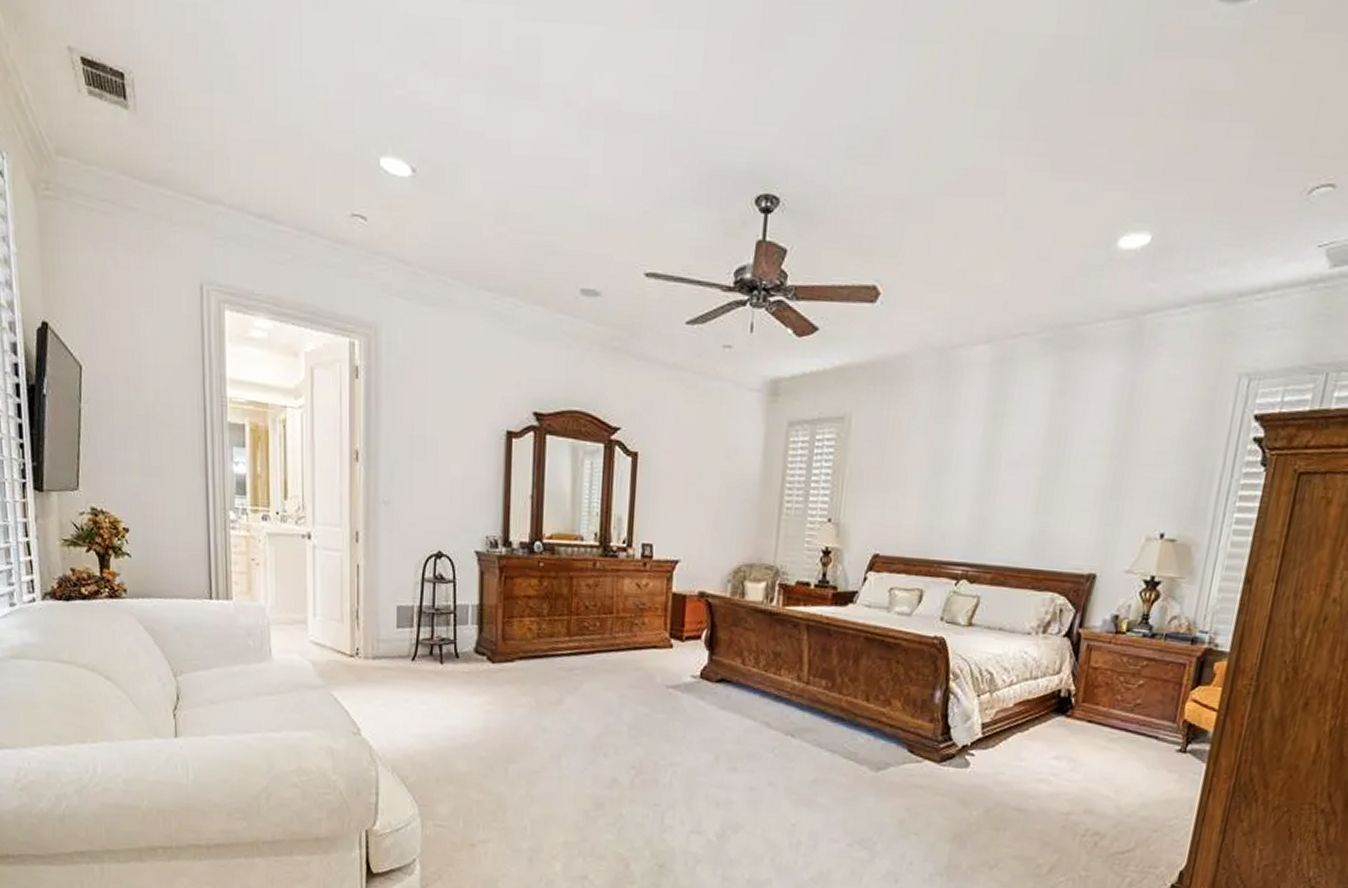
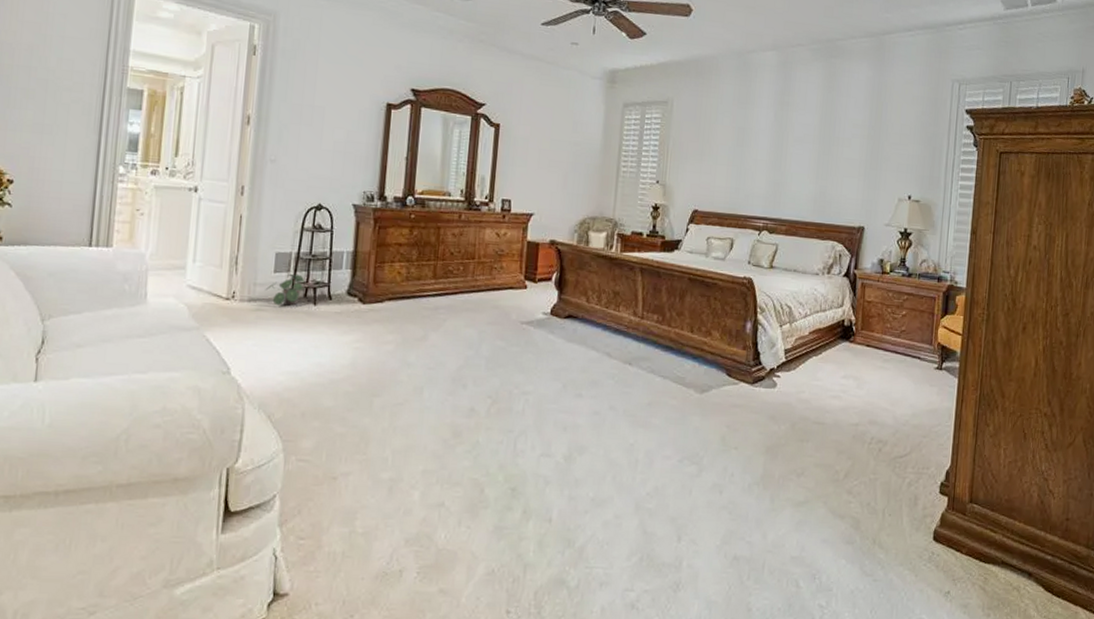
potted plant: none [389,629,437,664] -> present [265,273,312,306]

